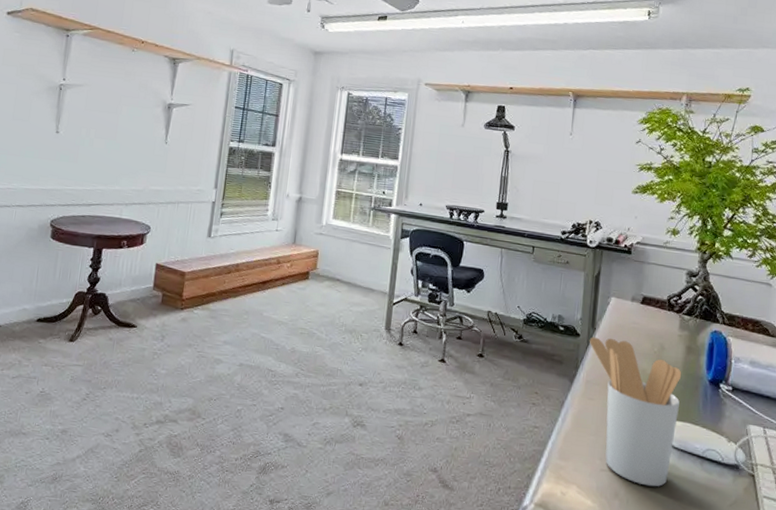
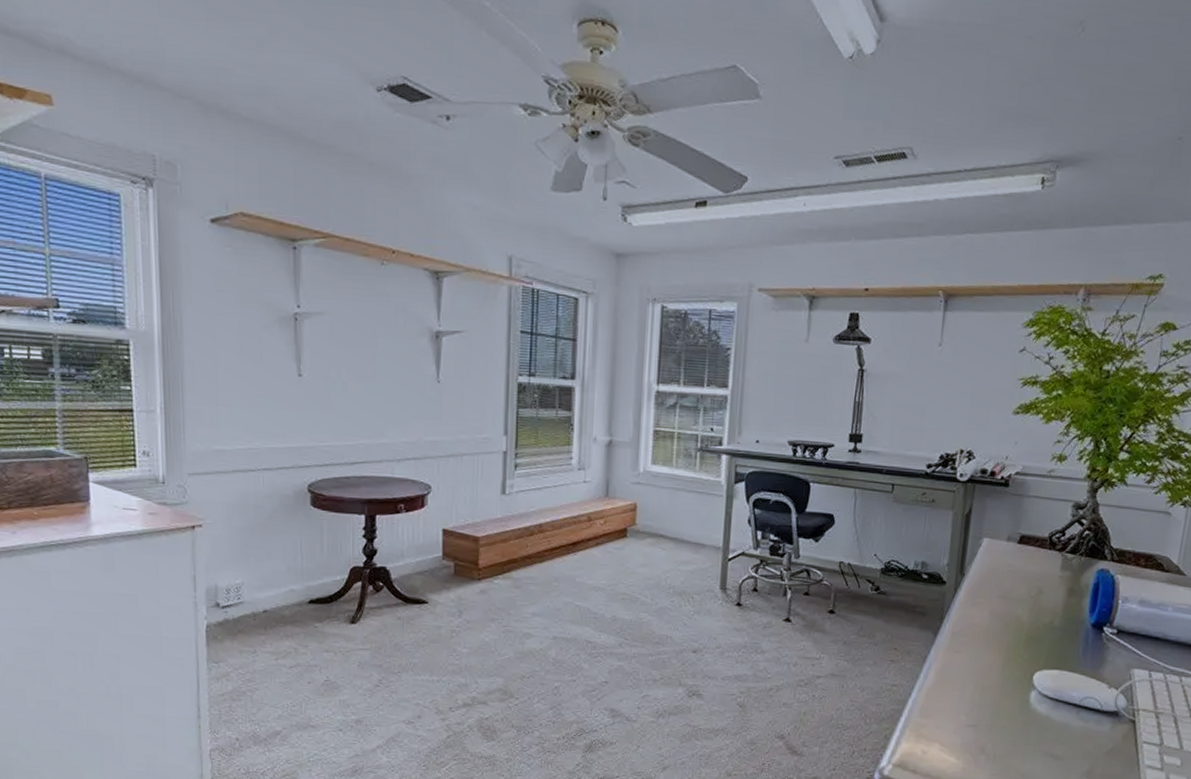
utensil holder: present [589,337,682,487] -> none [956,584,1062,740]

